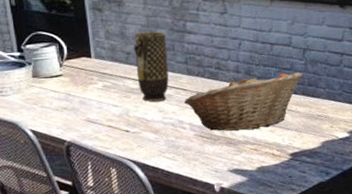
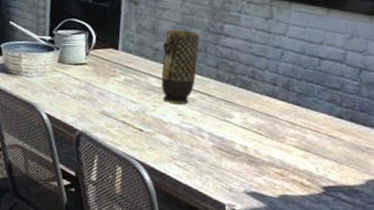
fruit basket: present [184,72,303,132] -> none [207,87,354,152]

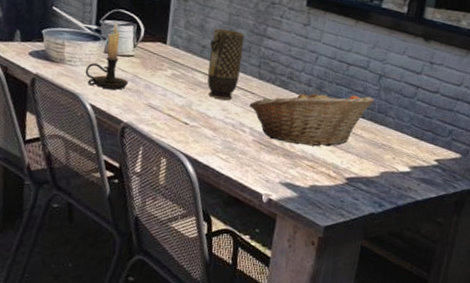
candle holder: none [40,32,83,98] -> present [85,22,129,90]
fruit basket: none [207,87,354,152] -> present [249,88,374,147]

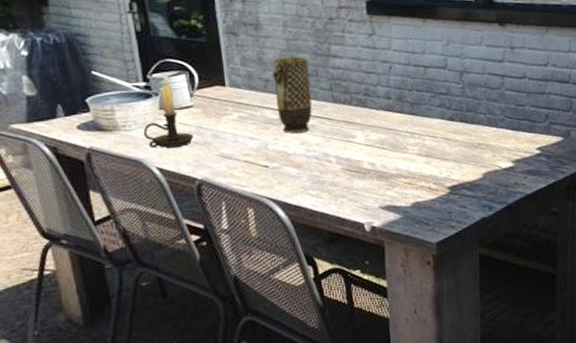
fruit basket: present [249,88,374,147] -> none [329,97,461,164]

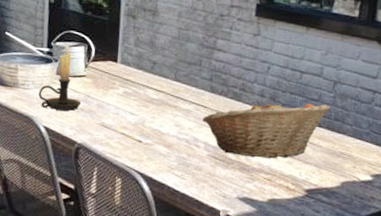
vase: present [272,56,312,134] -> none [159,43,195,116]
fruit basket: none [329,97,461,164] -> present [202,99,330,159]

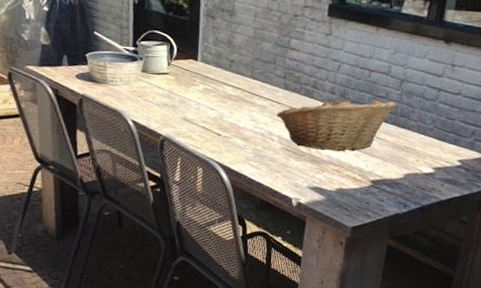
candle holder: present [38,44,82,111] -> none [126,43,166,106]

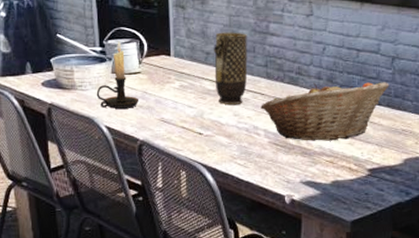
candle holder: none [126,43,166,106] -> present [96,41,140,109]
vase: none [236,43,270,111] -> present [213,32,248,105]

